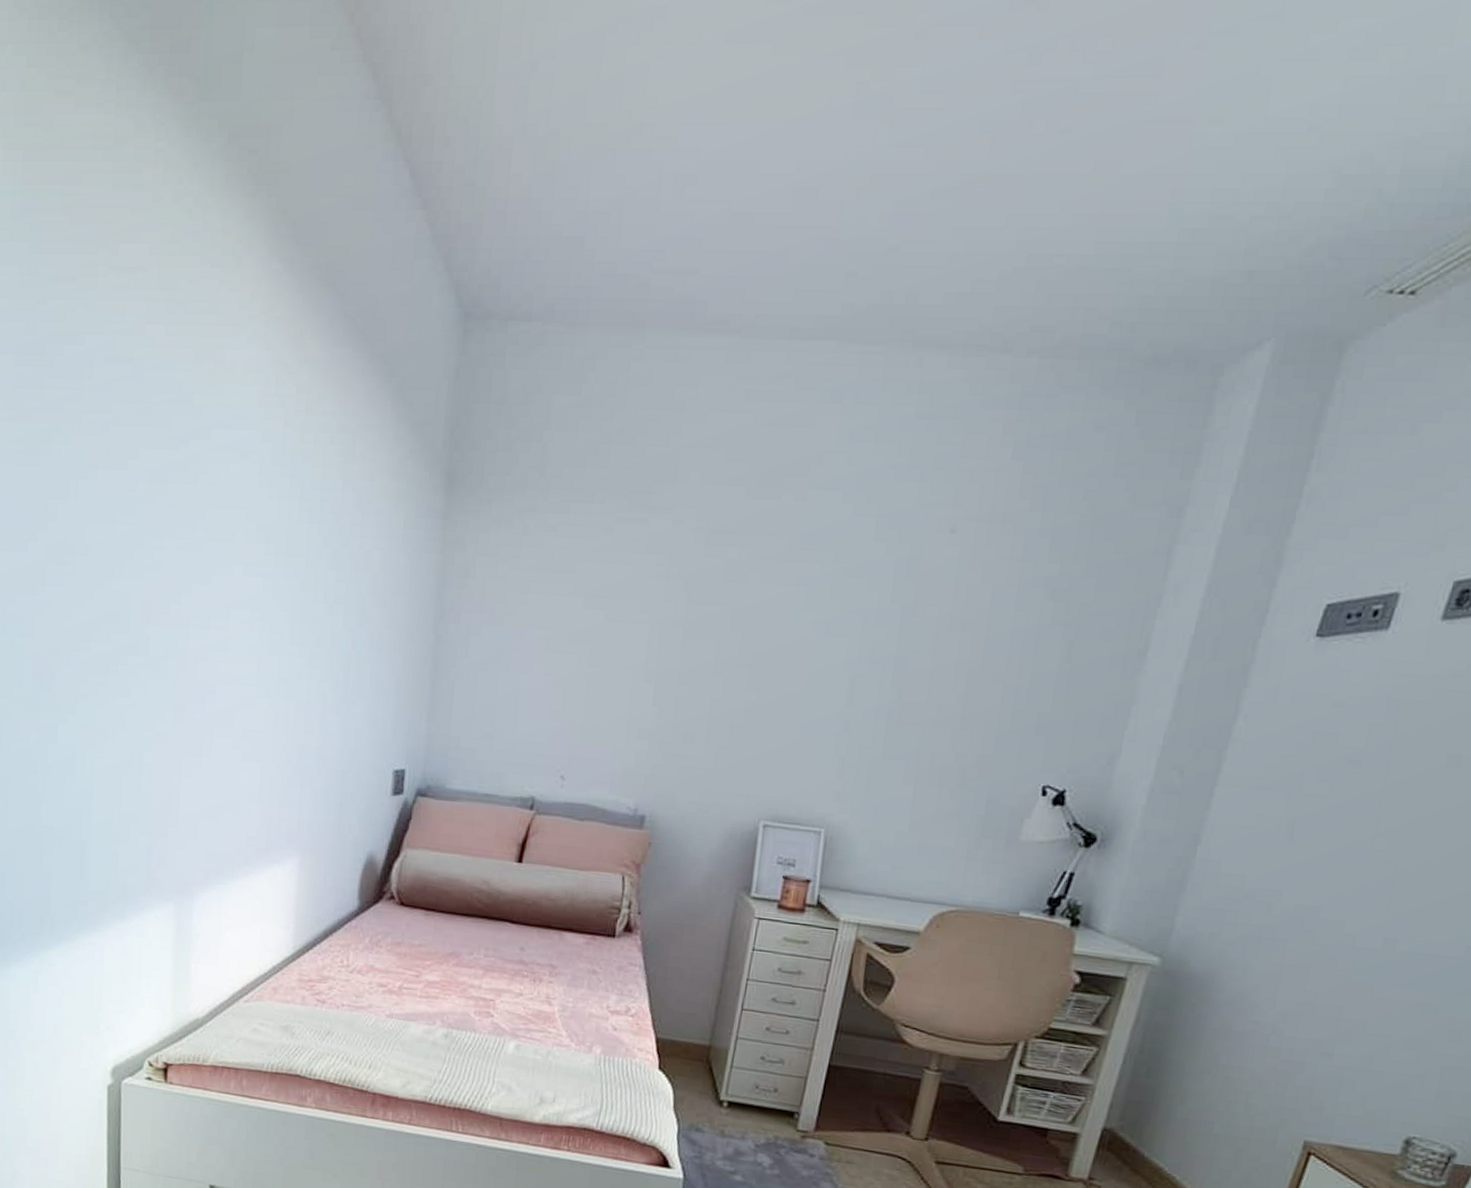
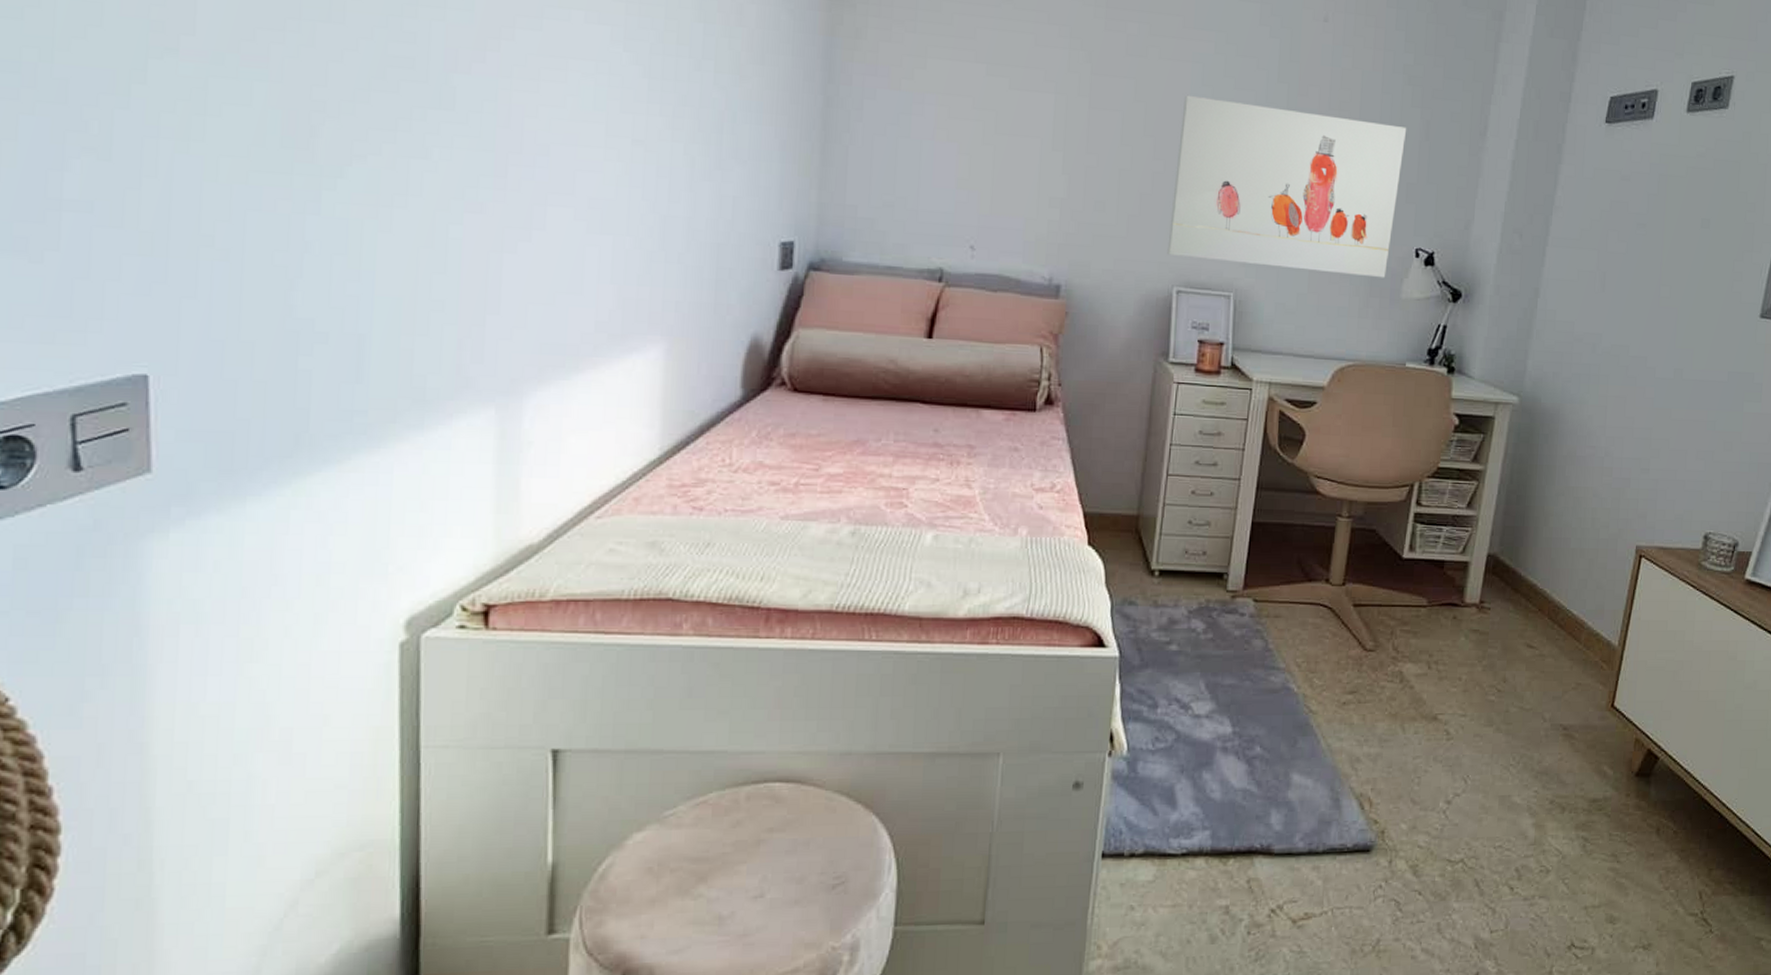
wall art: none [755,620,1044,818] -> present [1167,95,1407,278]

